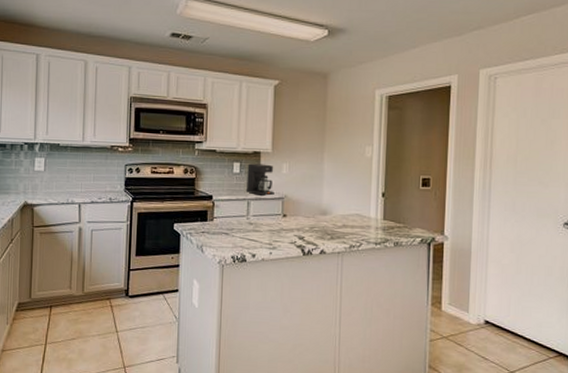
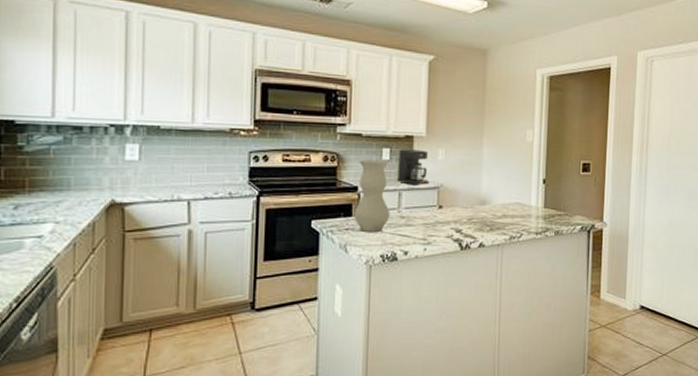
vase: none [209,172,240,237] -> present [354,159,391,233]

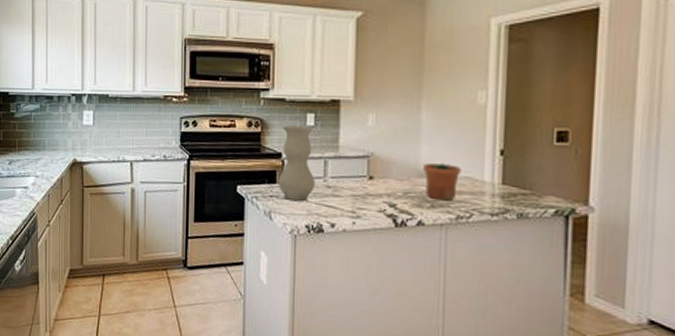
coffee maker: present [398,149,429,185] -> none [323,114,358,153]
planter: none [484,191,514,224] -> present [423,162,461,201]

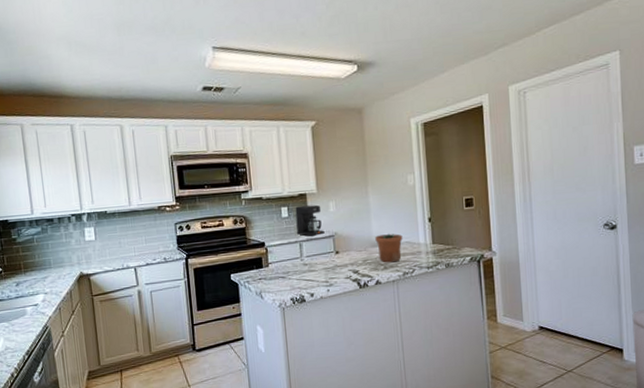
vase: present [278,125,316,202] -> none [263,217,295,281]
coffee maker: none [323,114,358,153] -> present [295,205,325,236]

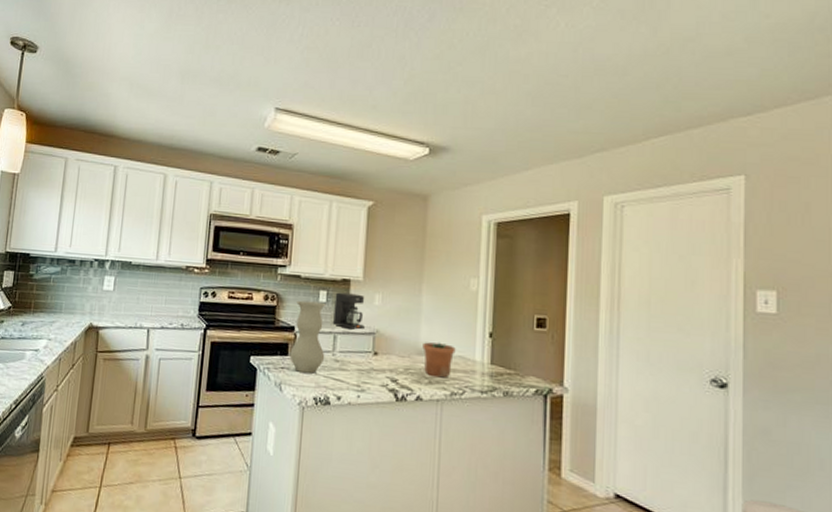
vase: none [263,217,295,281] -> present [289,300,326,374]

